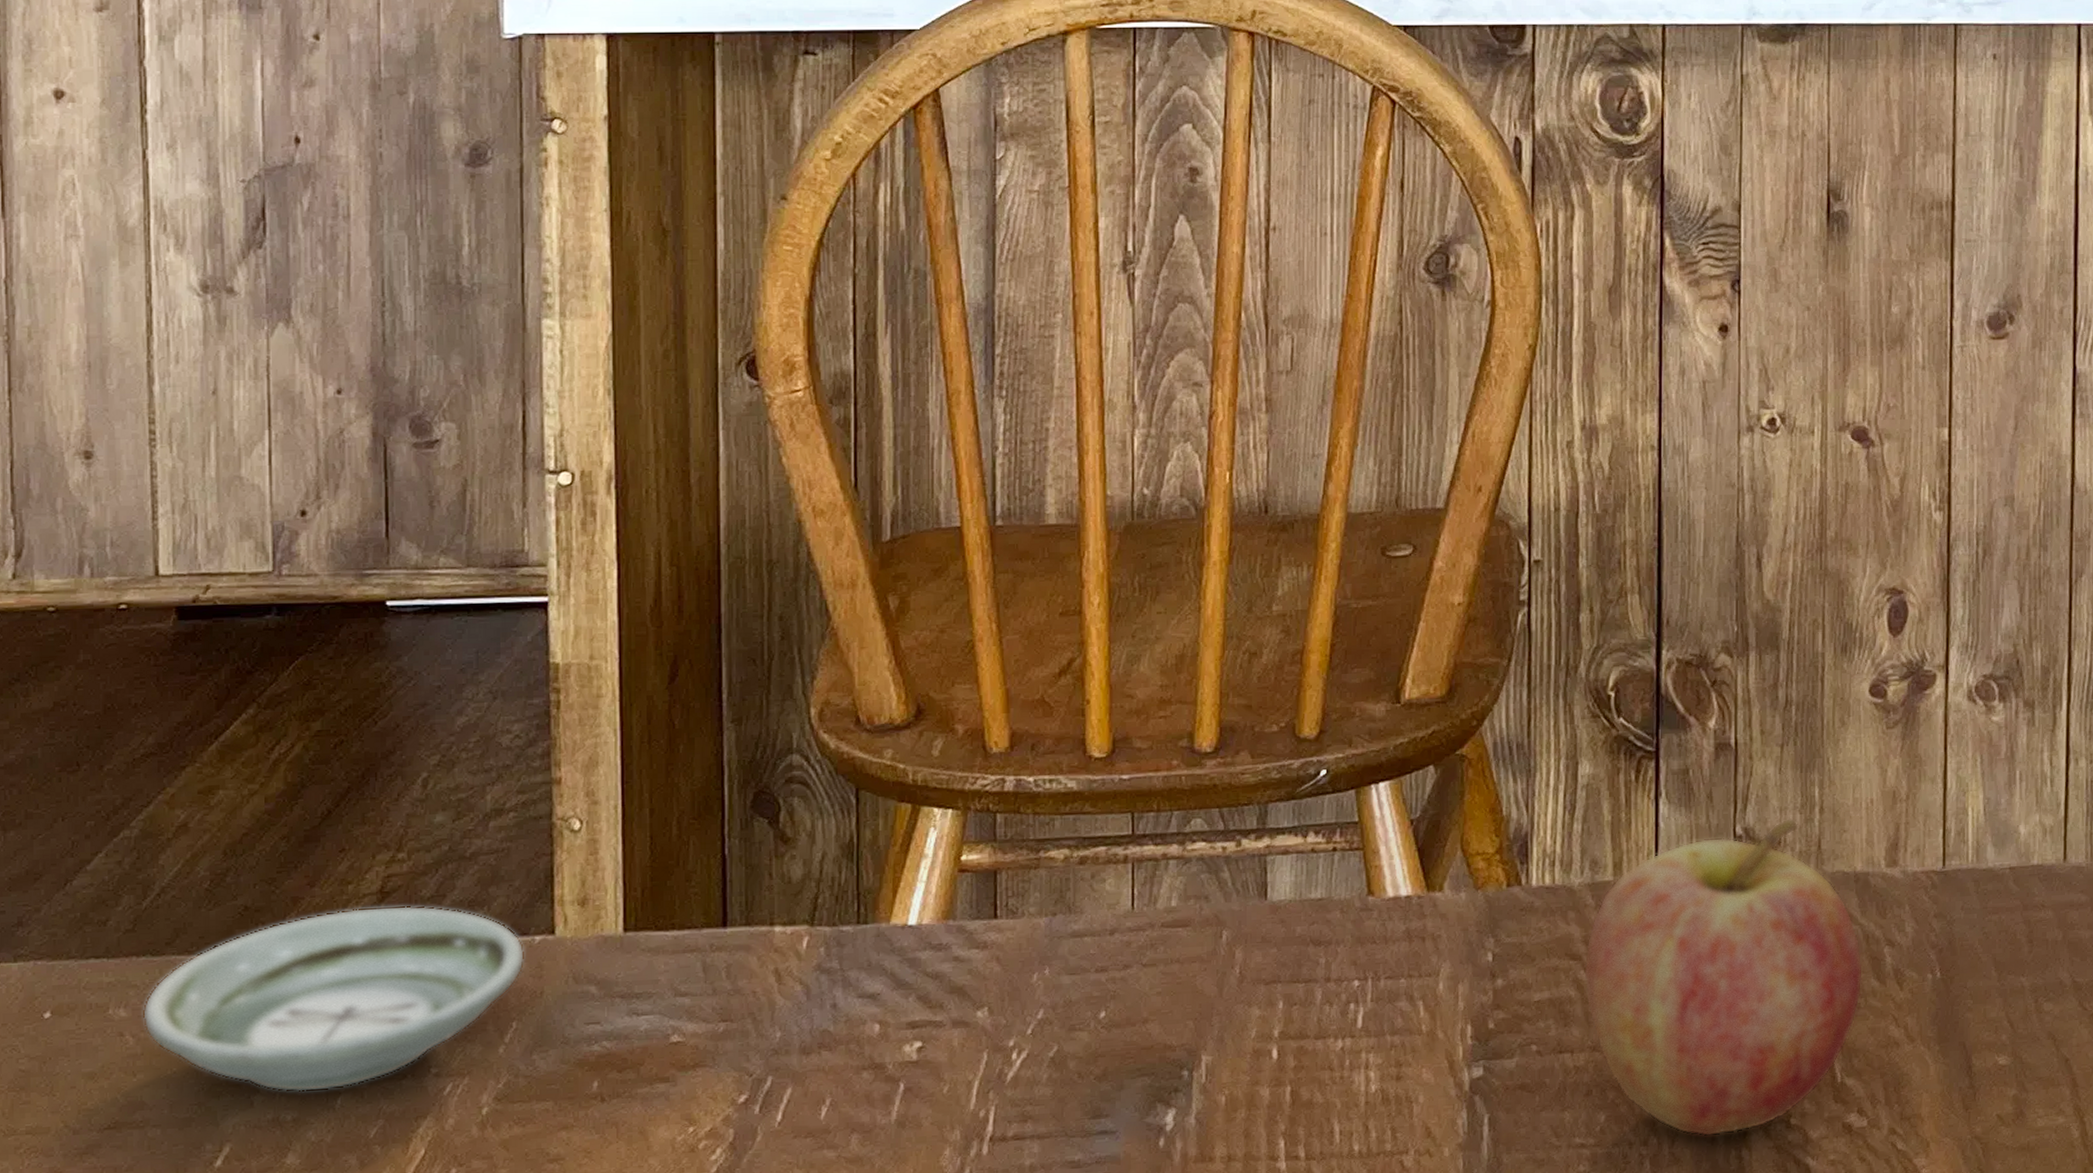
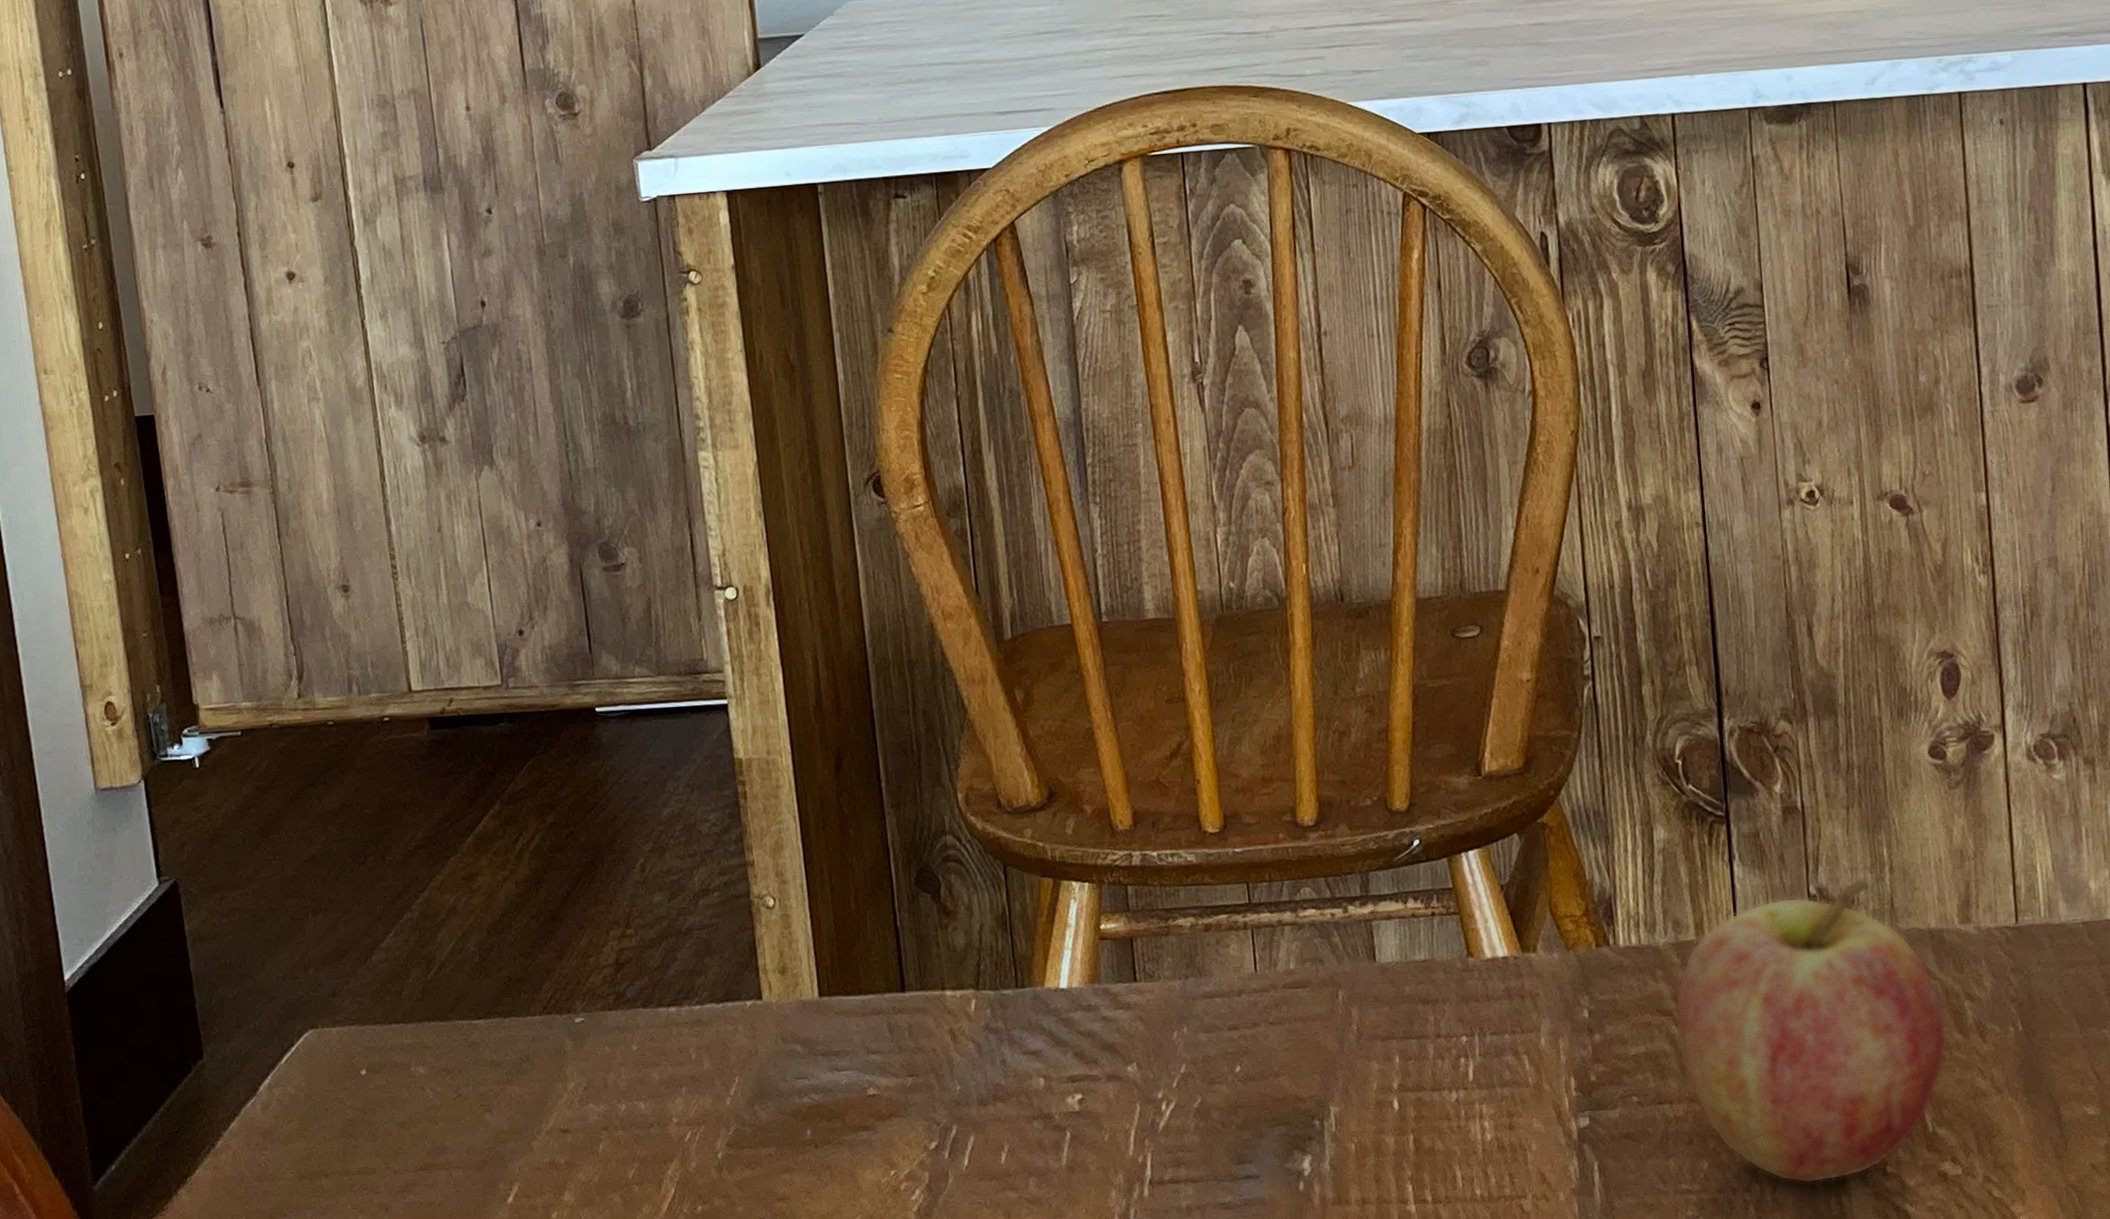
saucer: present [142,905,525,1093] -> none [437,975,740,1139]

